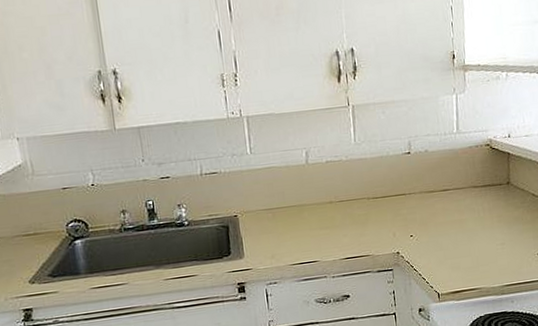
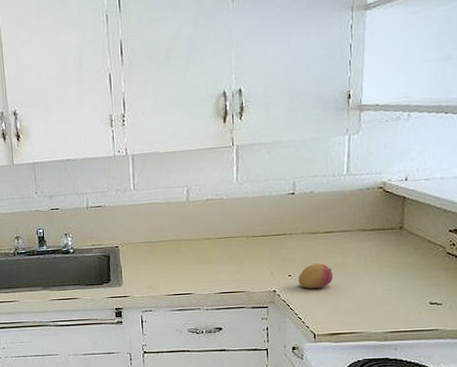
fruit: none [419,221,452,248] -> present [298,263,333,289]

